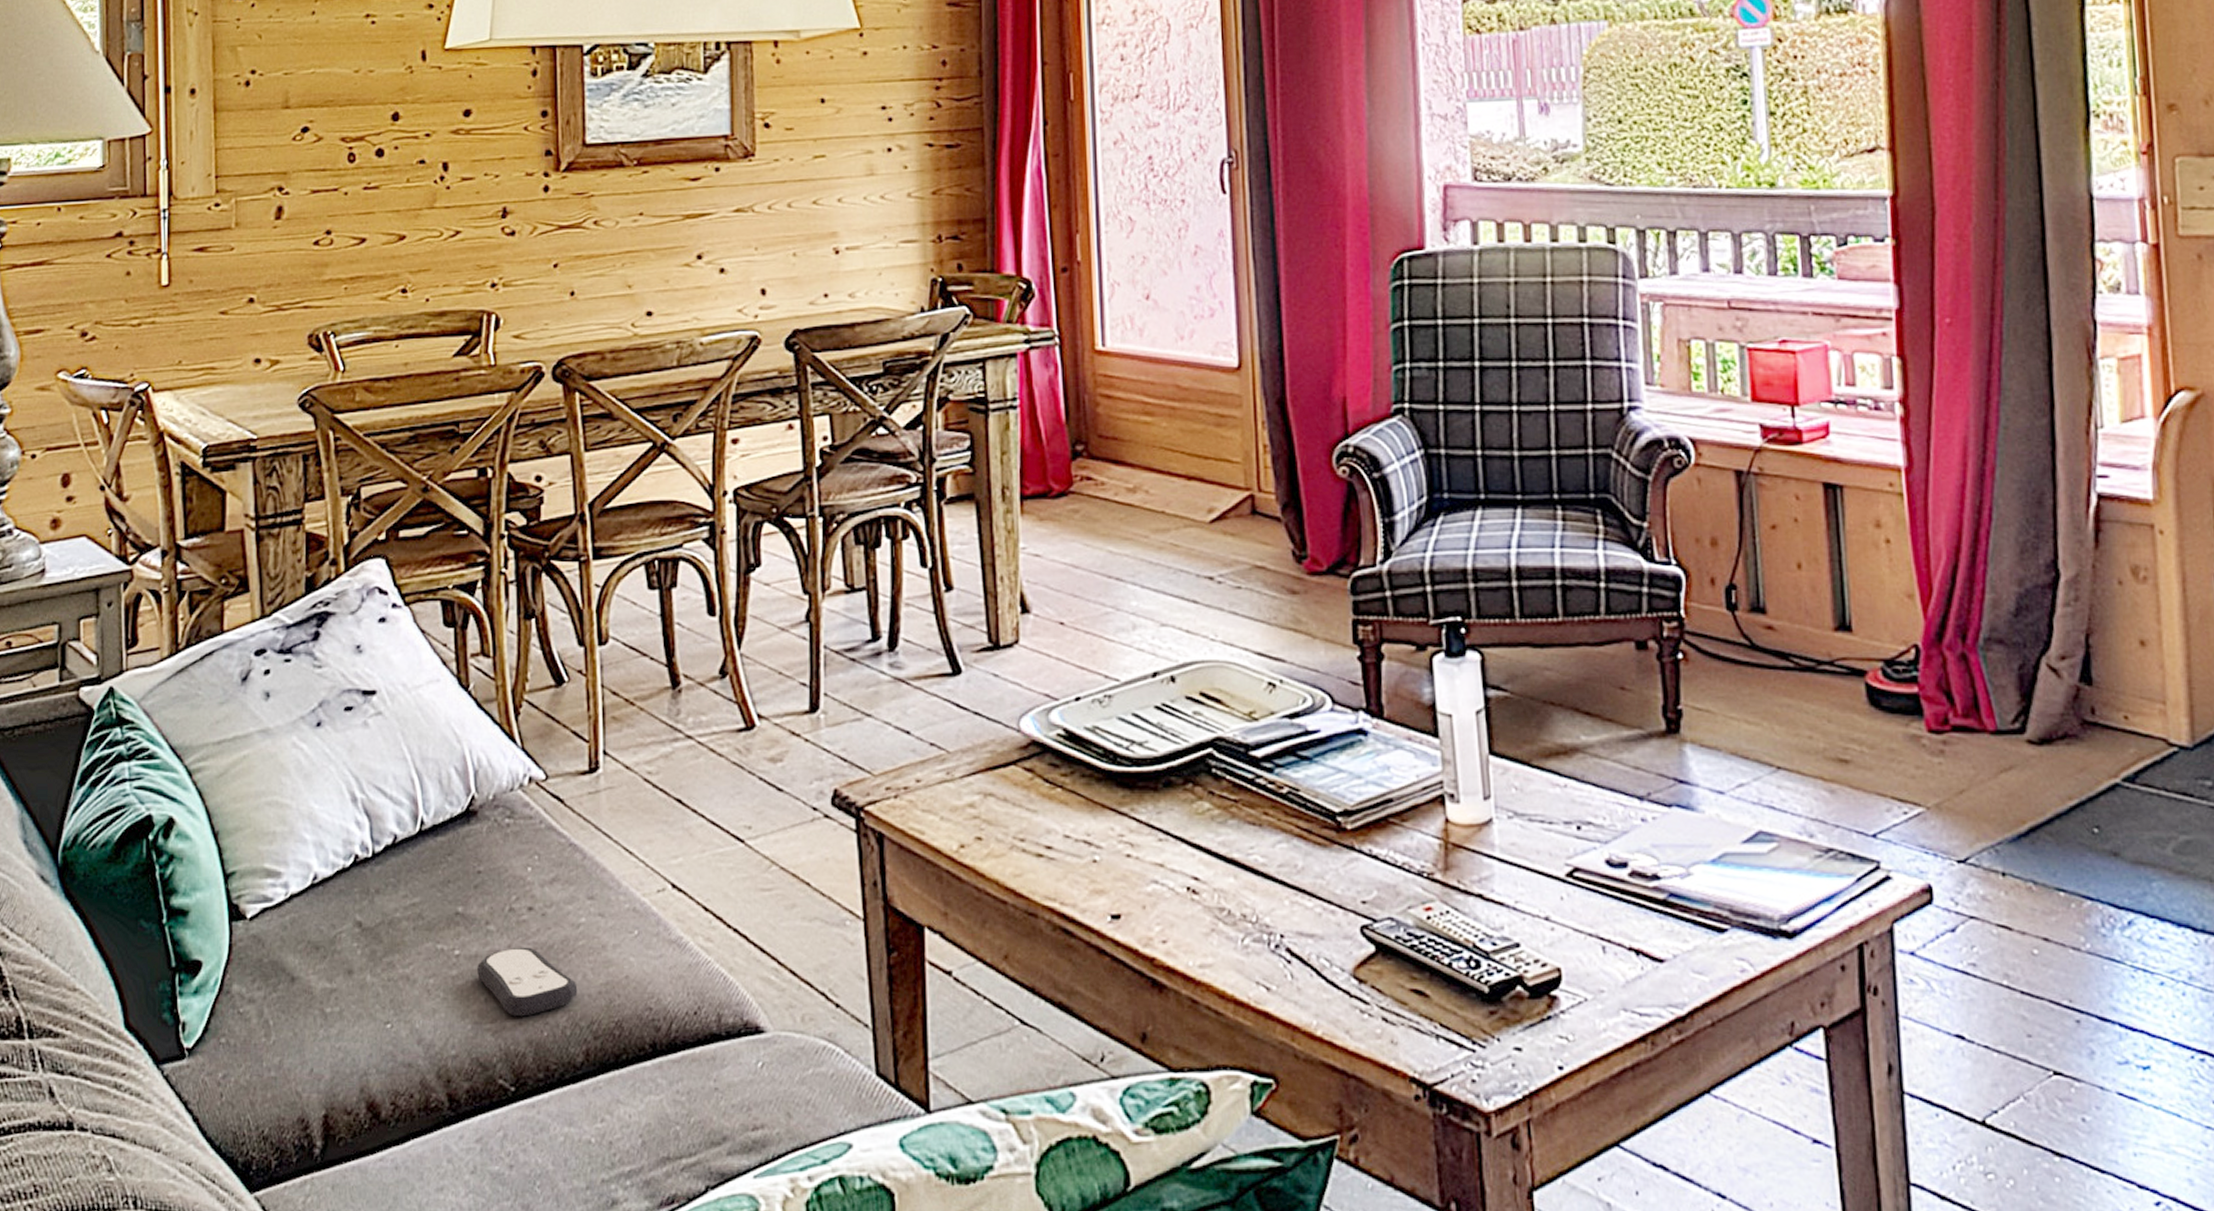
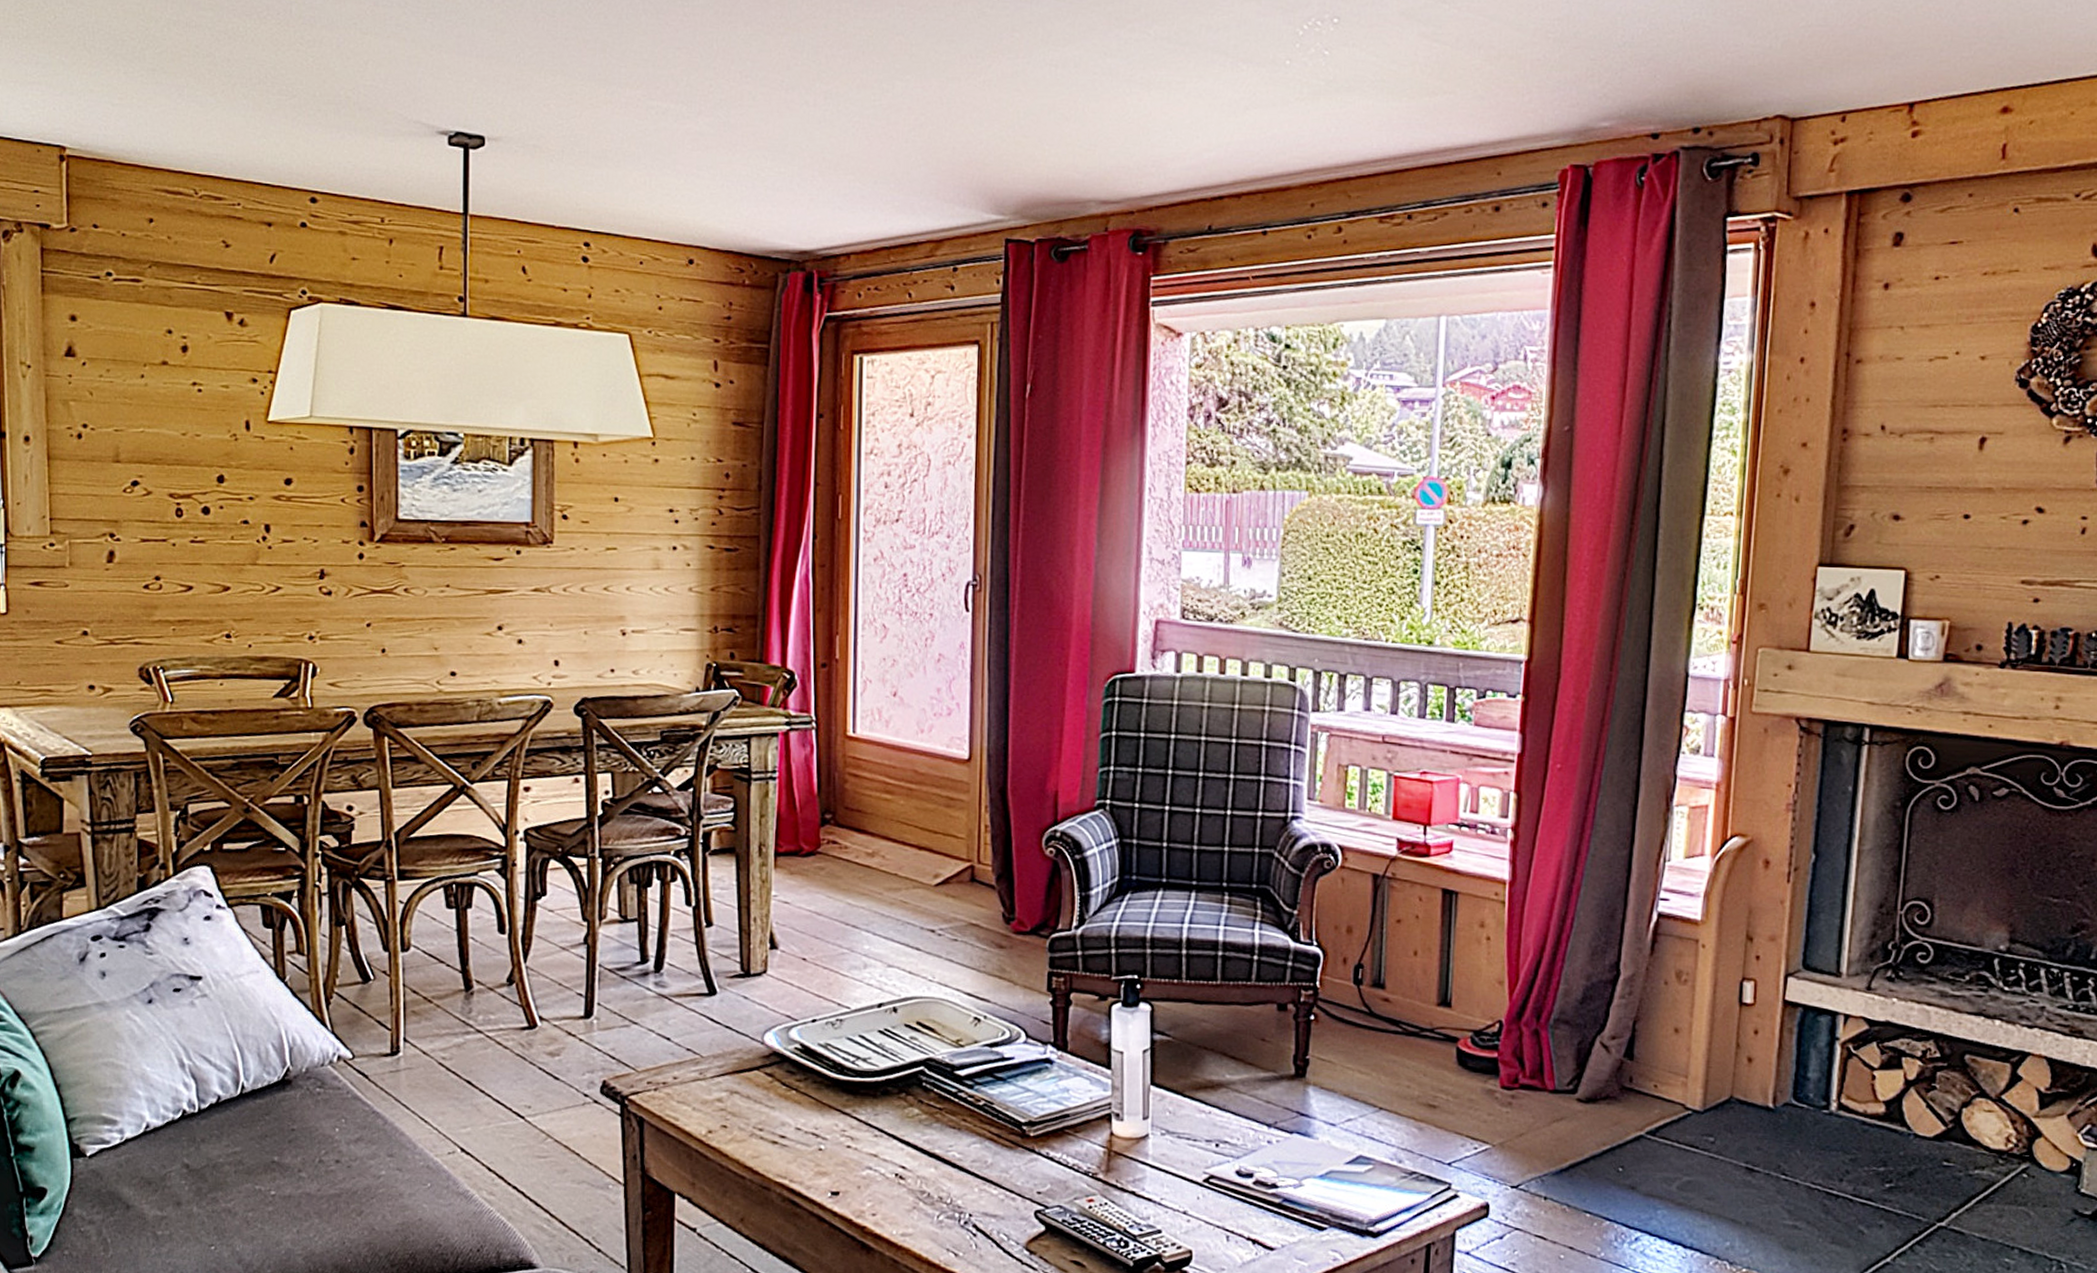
remote control: present [477,947,578,1017] -> none [291,1191,378,1246]

